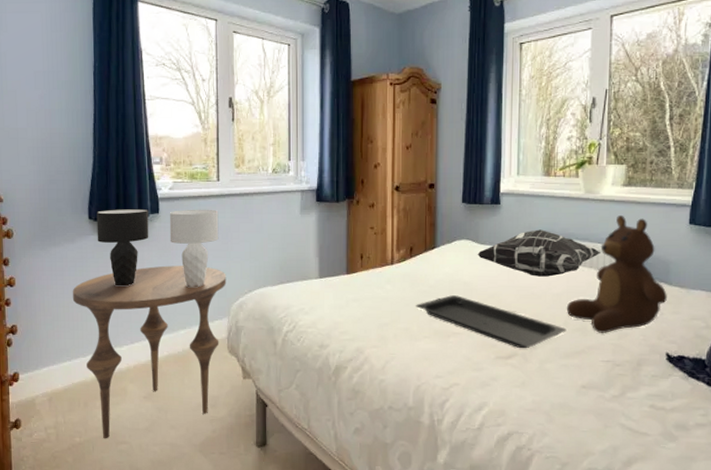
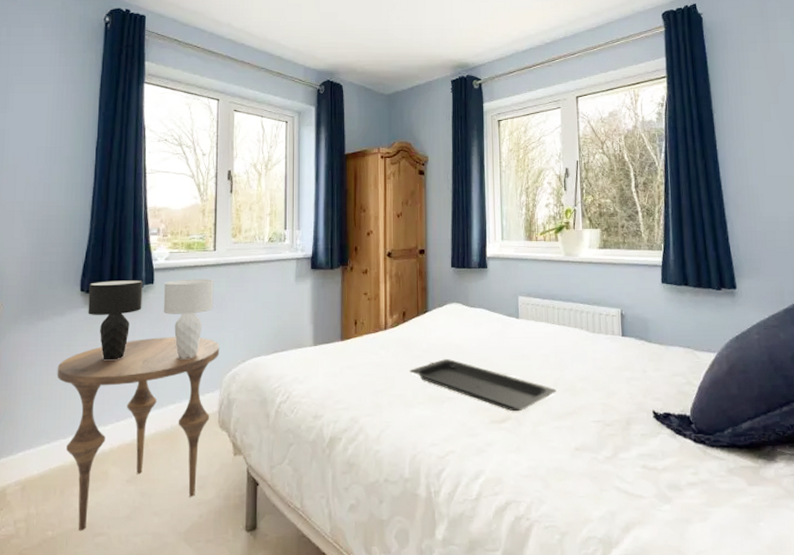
decorative pillow: present [477,229,600,277] -> none [468,291,583,338]
teddy bear: present [566,214,667,333] -> none [555,275,648,393]

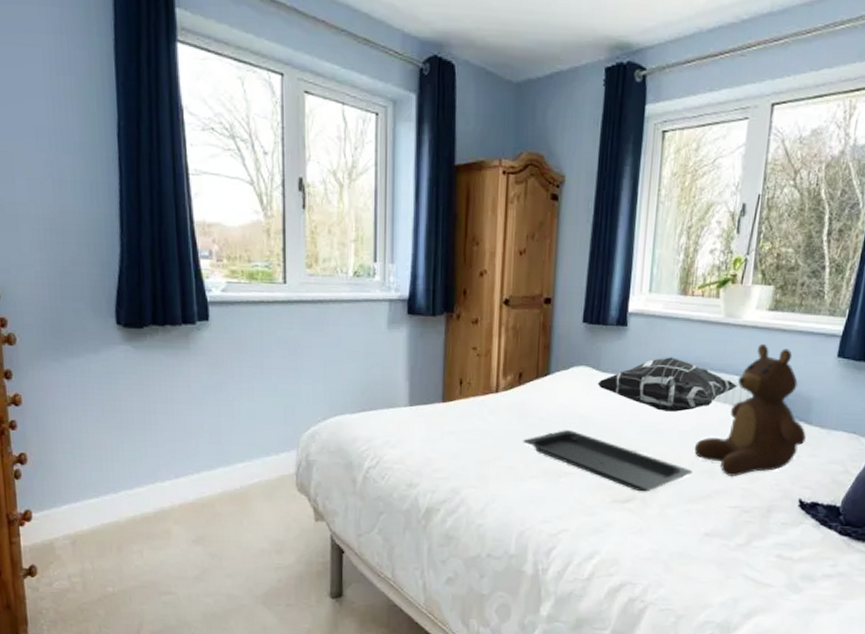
side table: present [57,337,220,531] -> none [97,385,295,589]
table lamp: present [88,278,214,361] -> none [126,312,286,413]
decorative pillow: none [468,291,583,338] -> present [597,357,737,412]
teddy bear: none [555,275,648,393] -> present [694,343,806,476]

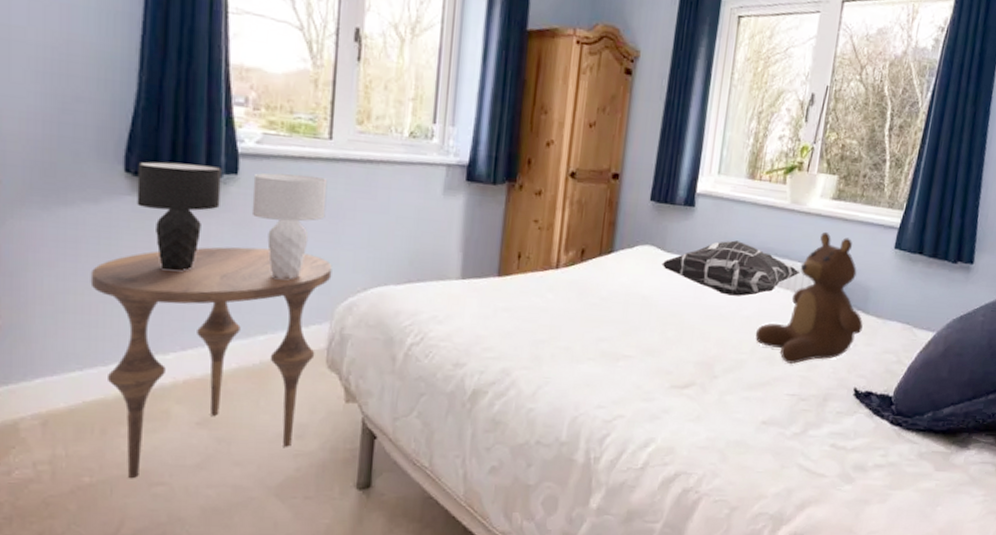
side table: none [97,385,295,589] -> present [90,246,332,479]
table lamp: none [126,312,286,413] -> present [137,161,328,280]
serving tray: present [523,430,693,492] -> none [581,310,753,378]

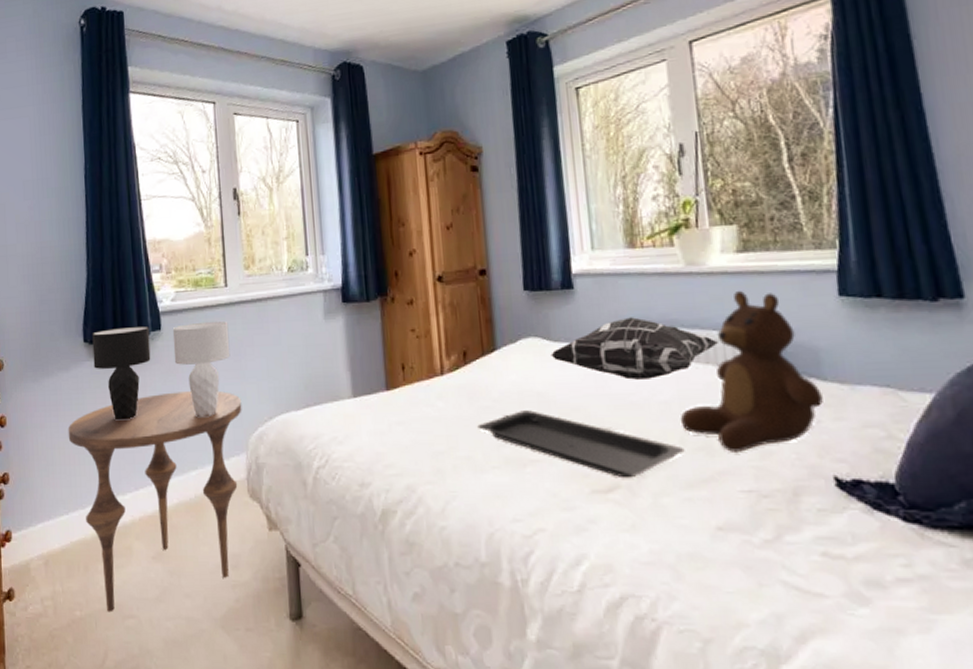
serving tray: none [581,310,753,378] -> present [477,410,685,478]

